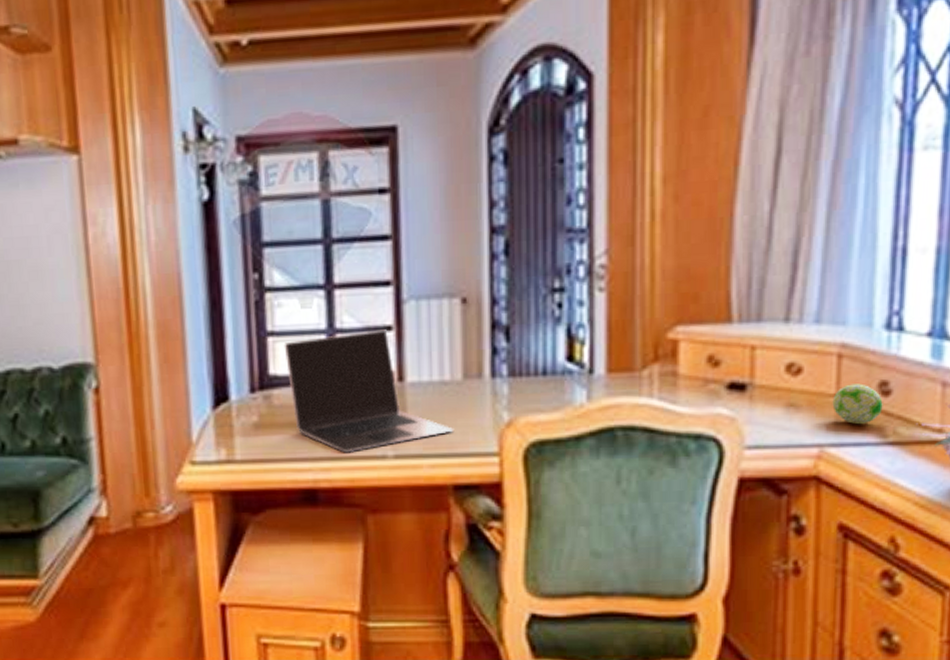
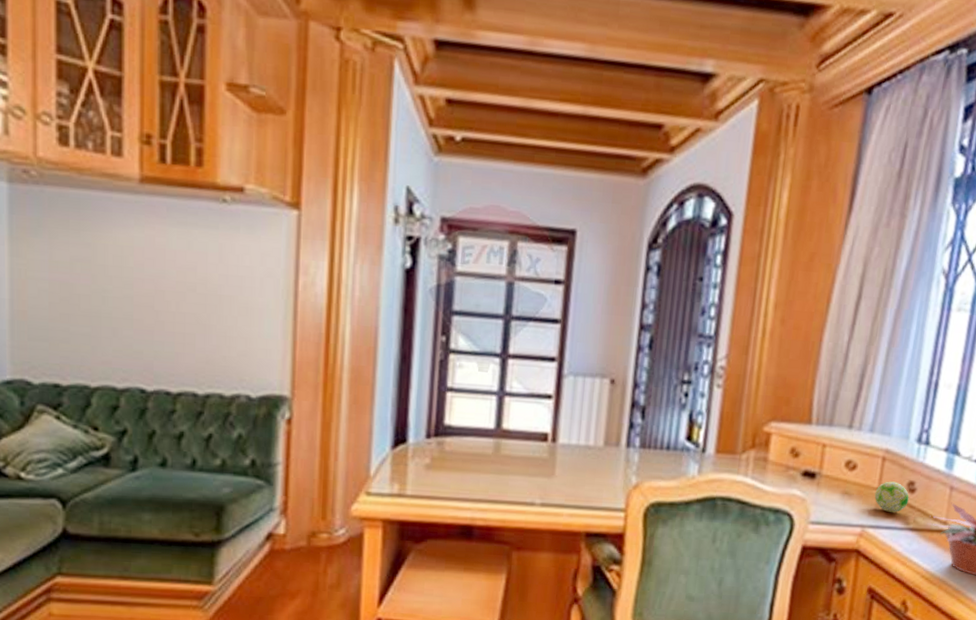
laptop: present [284,329,454,453] -> none [460,397,592,498]

